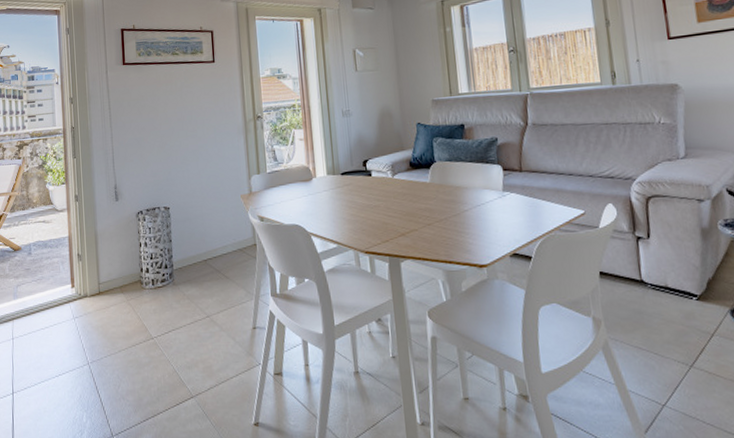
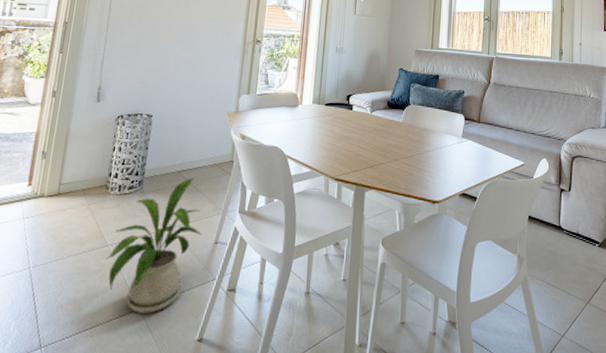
house plant: none [154,265,239,401] -> present [106,178,202,314]

